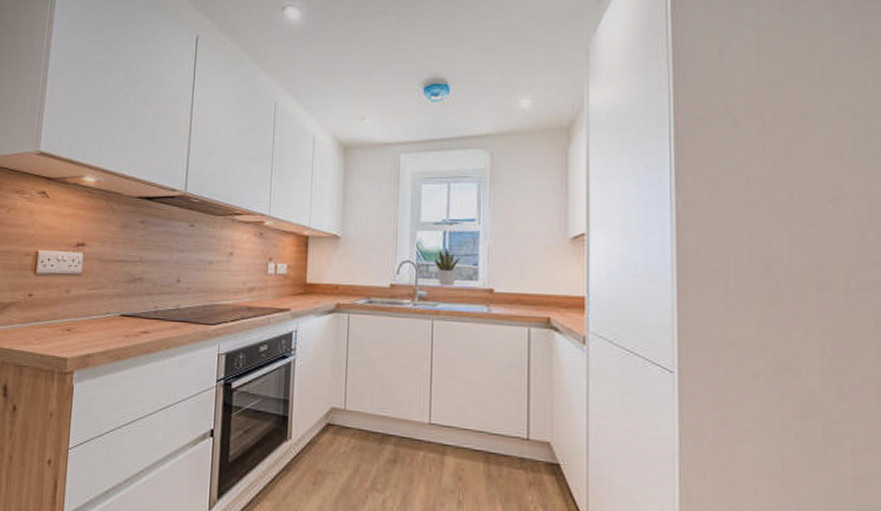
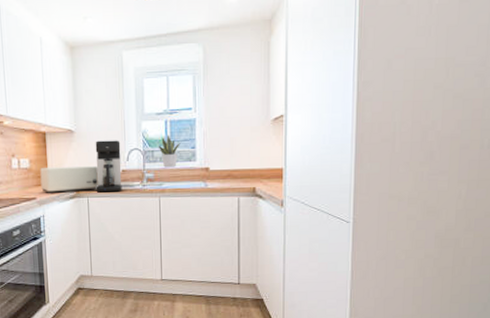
toaster: none [297,275,363,306] -> present [40,165,98,193]
coffee maker: none [358,249,391,310] -> present [95,140,122,193]

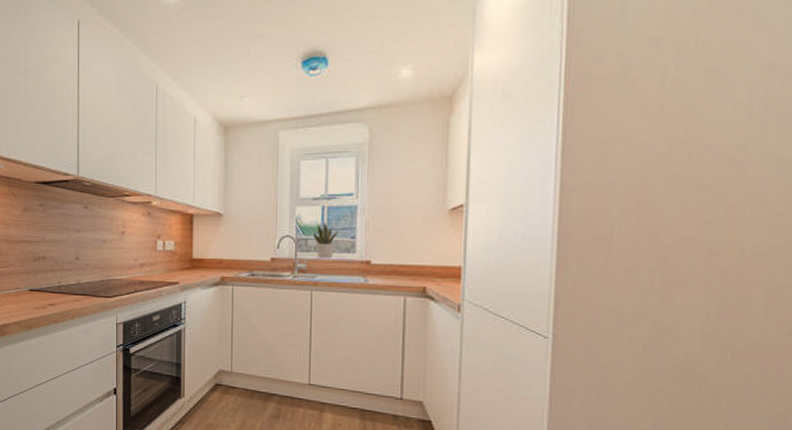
toaster: present [40,165,98,193] -> none [185,251,245,279]
coffee maker: present [95,140,122,193] -> none [242,225,271,282]

